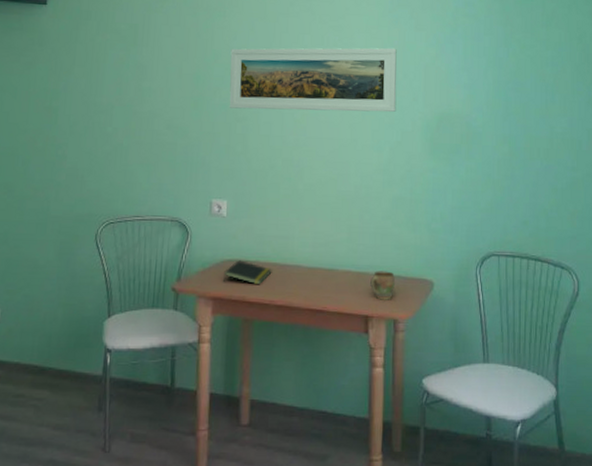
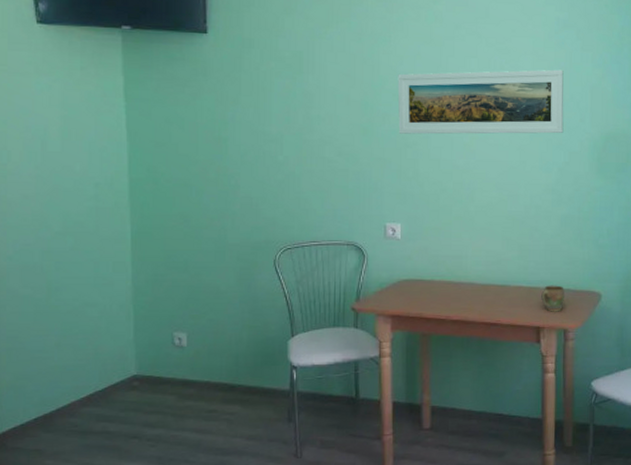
notepad: present [224,260,272,285] -> none [401,280,447,302]

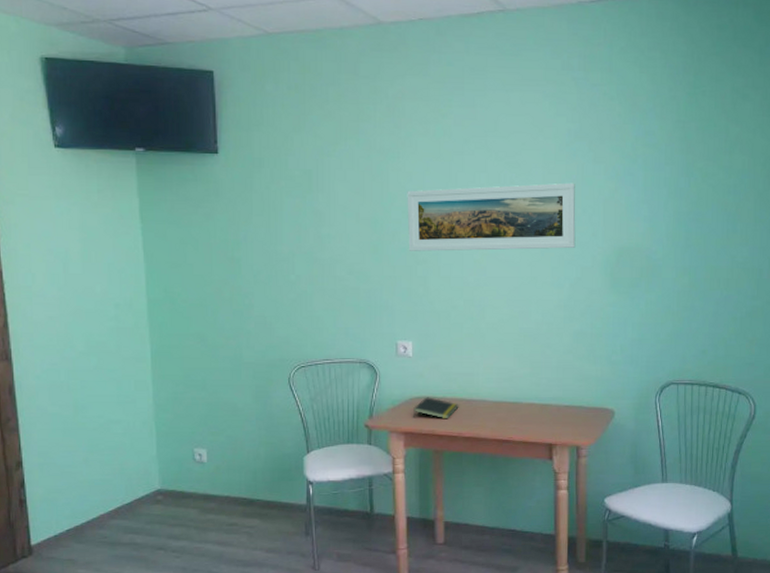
notepad: none [401,280,447,302] -> present [413,397,459,419]
mug: present [541,285,564,312] -> none [553,402,577,429]

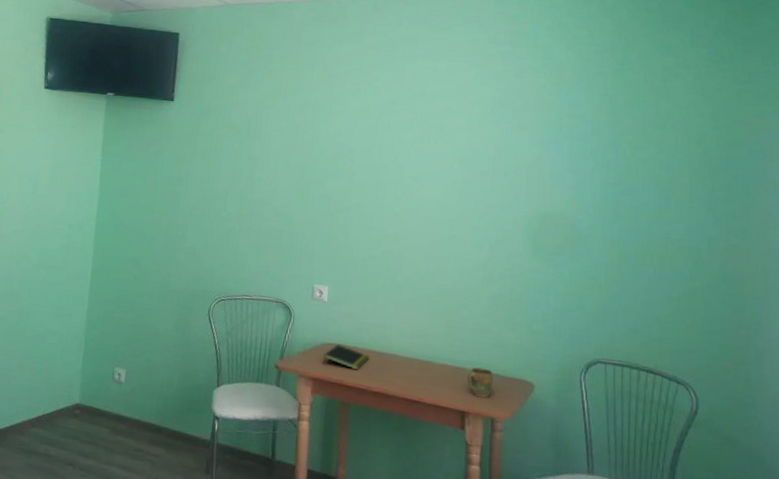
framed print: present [407,183,576,252] -> none [332,143,498,210]
mug: none [553,402,577,429] -> present [467,367,493,398]

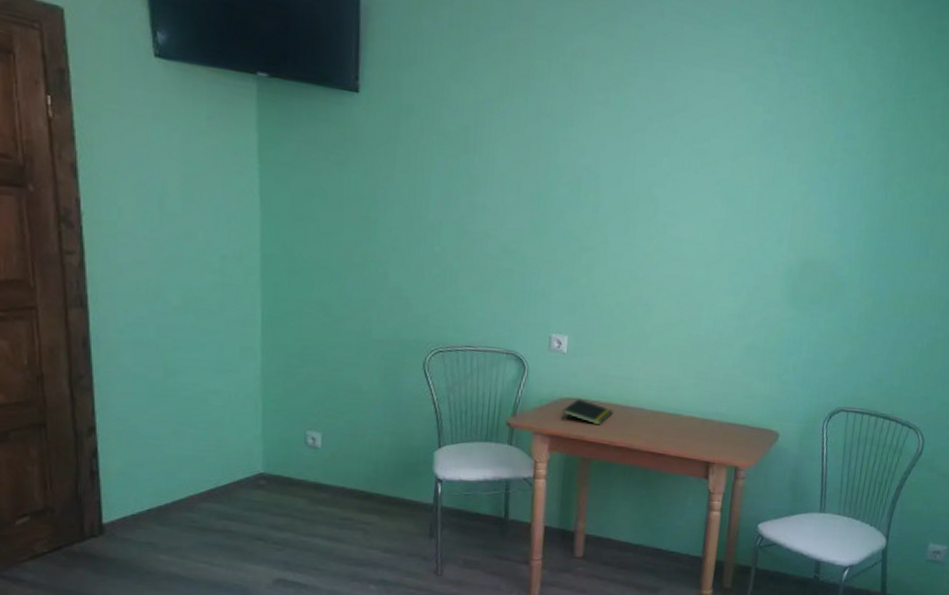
mug: present [467,367,493,398] -> none [714,418,740,448]

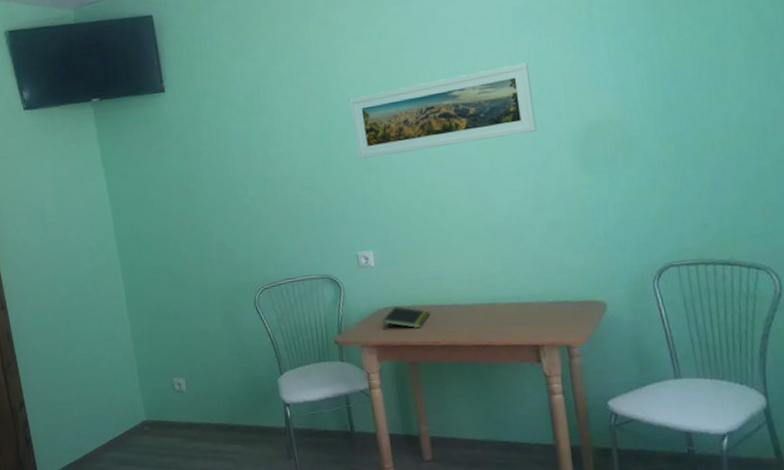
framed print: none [573,166,765,254] -> present [349,62,537,159]

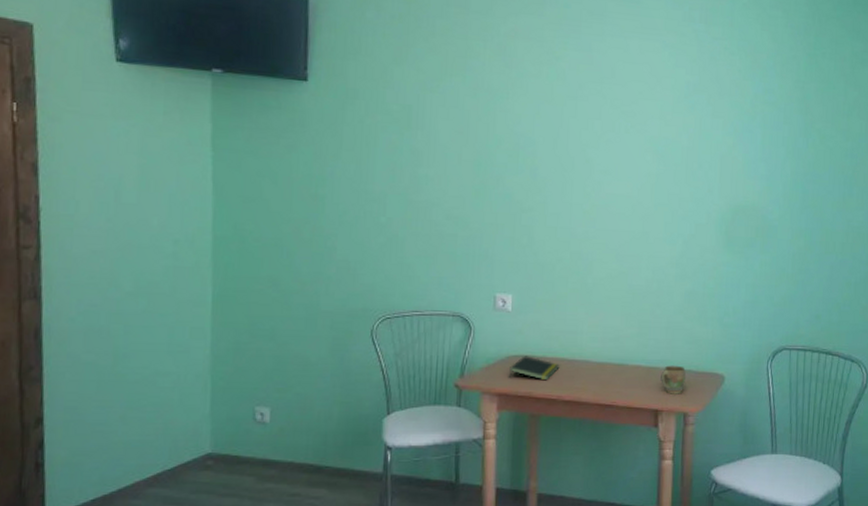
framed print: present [349,62,537,159] -> none [513,133,692,204]
mug: none [535,297,563,328] -> present [661,365,686,394]

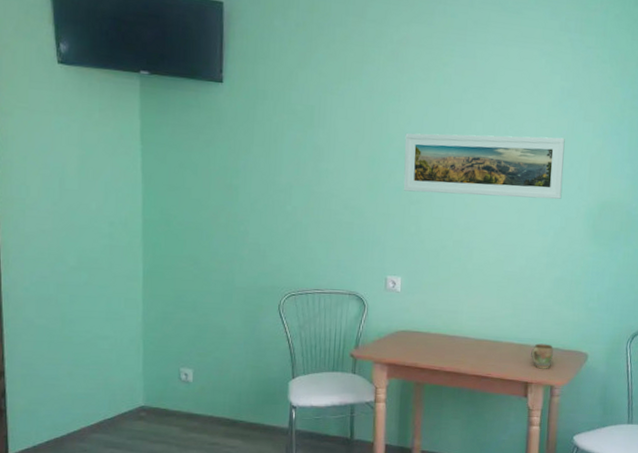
notepad: present [509,356,560,381] -> none [398,331,442,354]
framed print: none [513,133,692,204] -> present [403,133,565,200]

